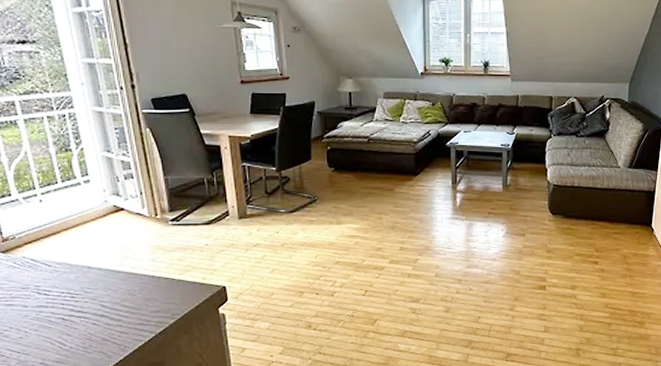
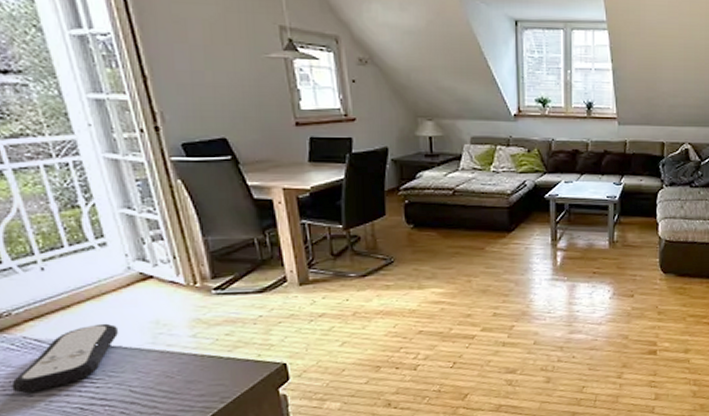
remote control: none [12,247,94,304] -> present [11,323,118,393]

